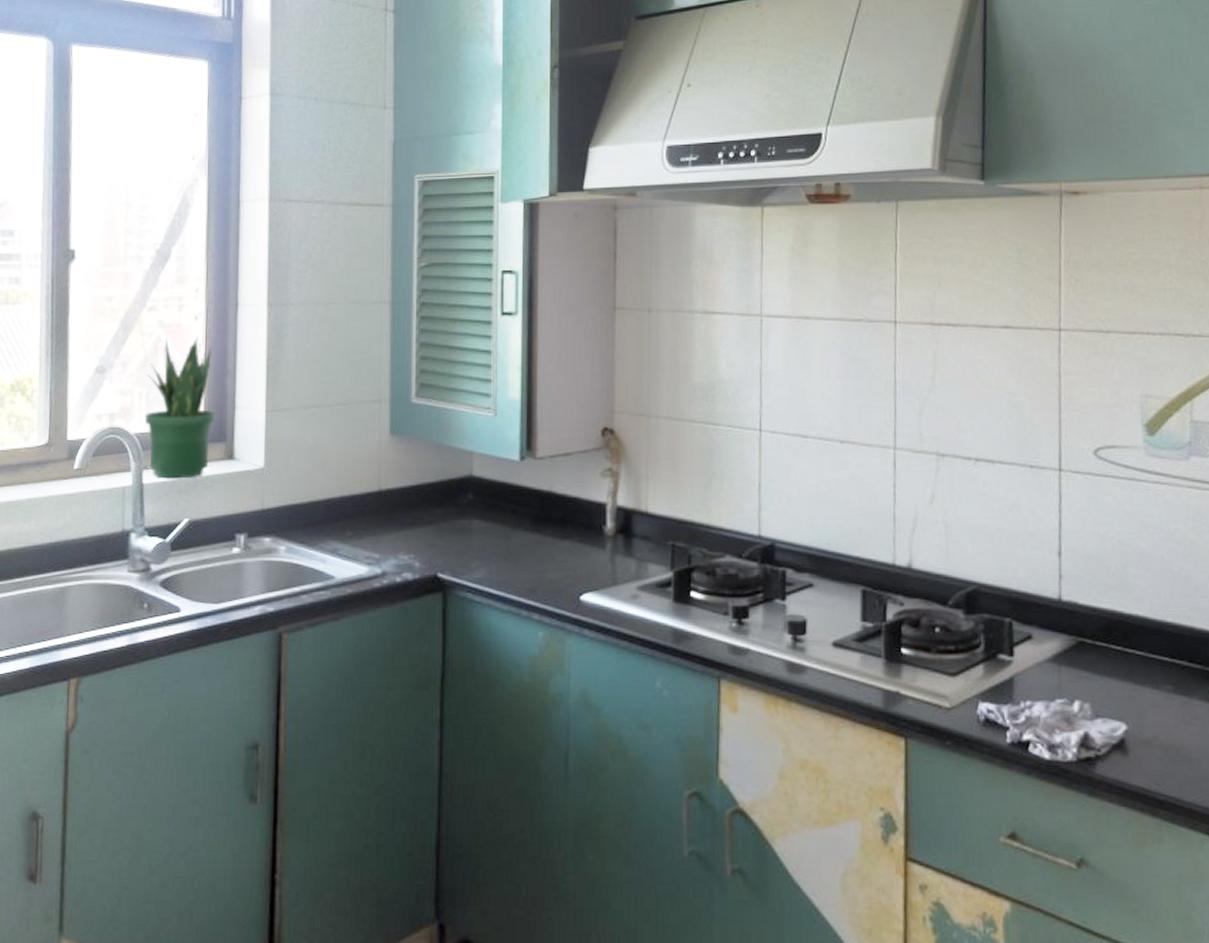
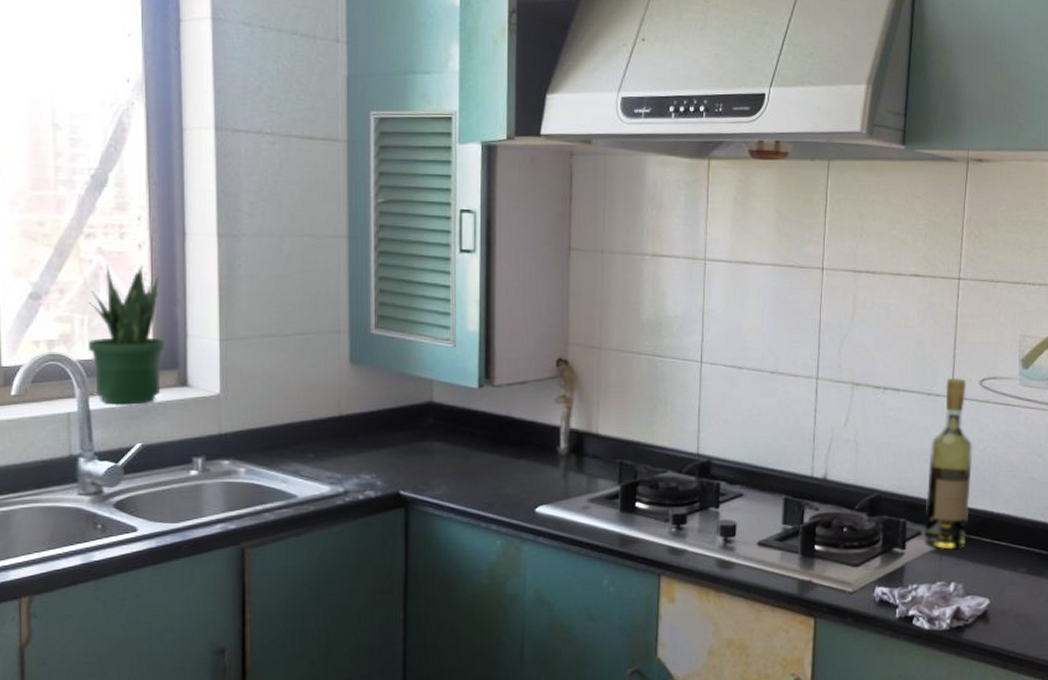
bottle: none [1035,446,1092,658] -> present [924,377,973,550]

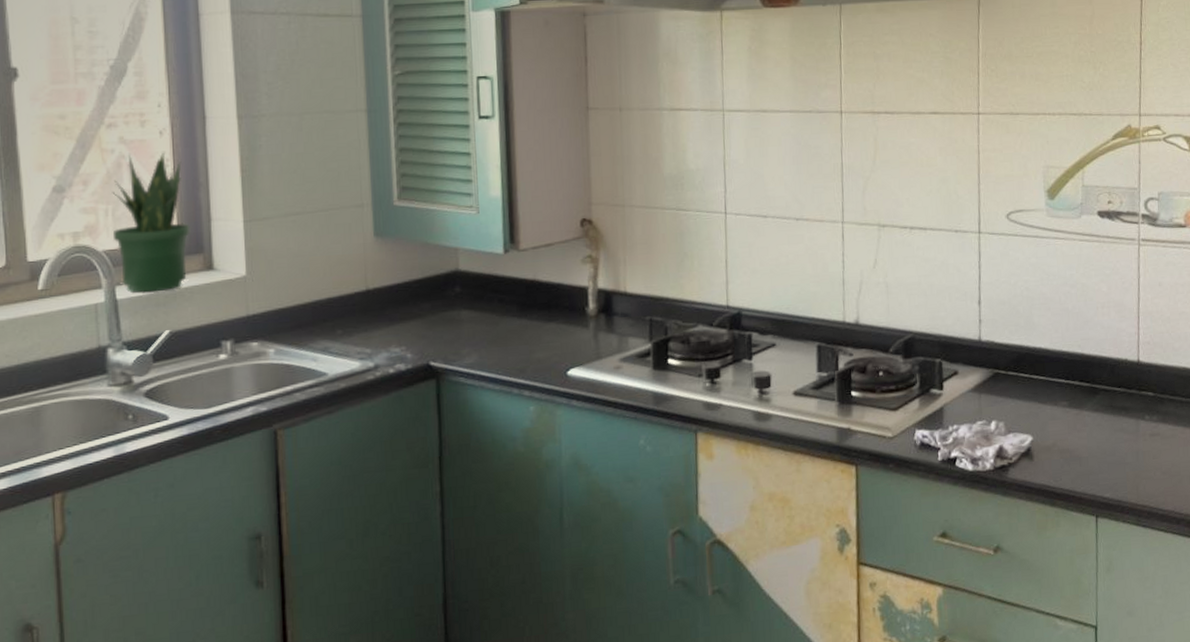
bottle: present [924,377,973,550] -> none [960,212,1005,388]

